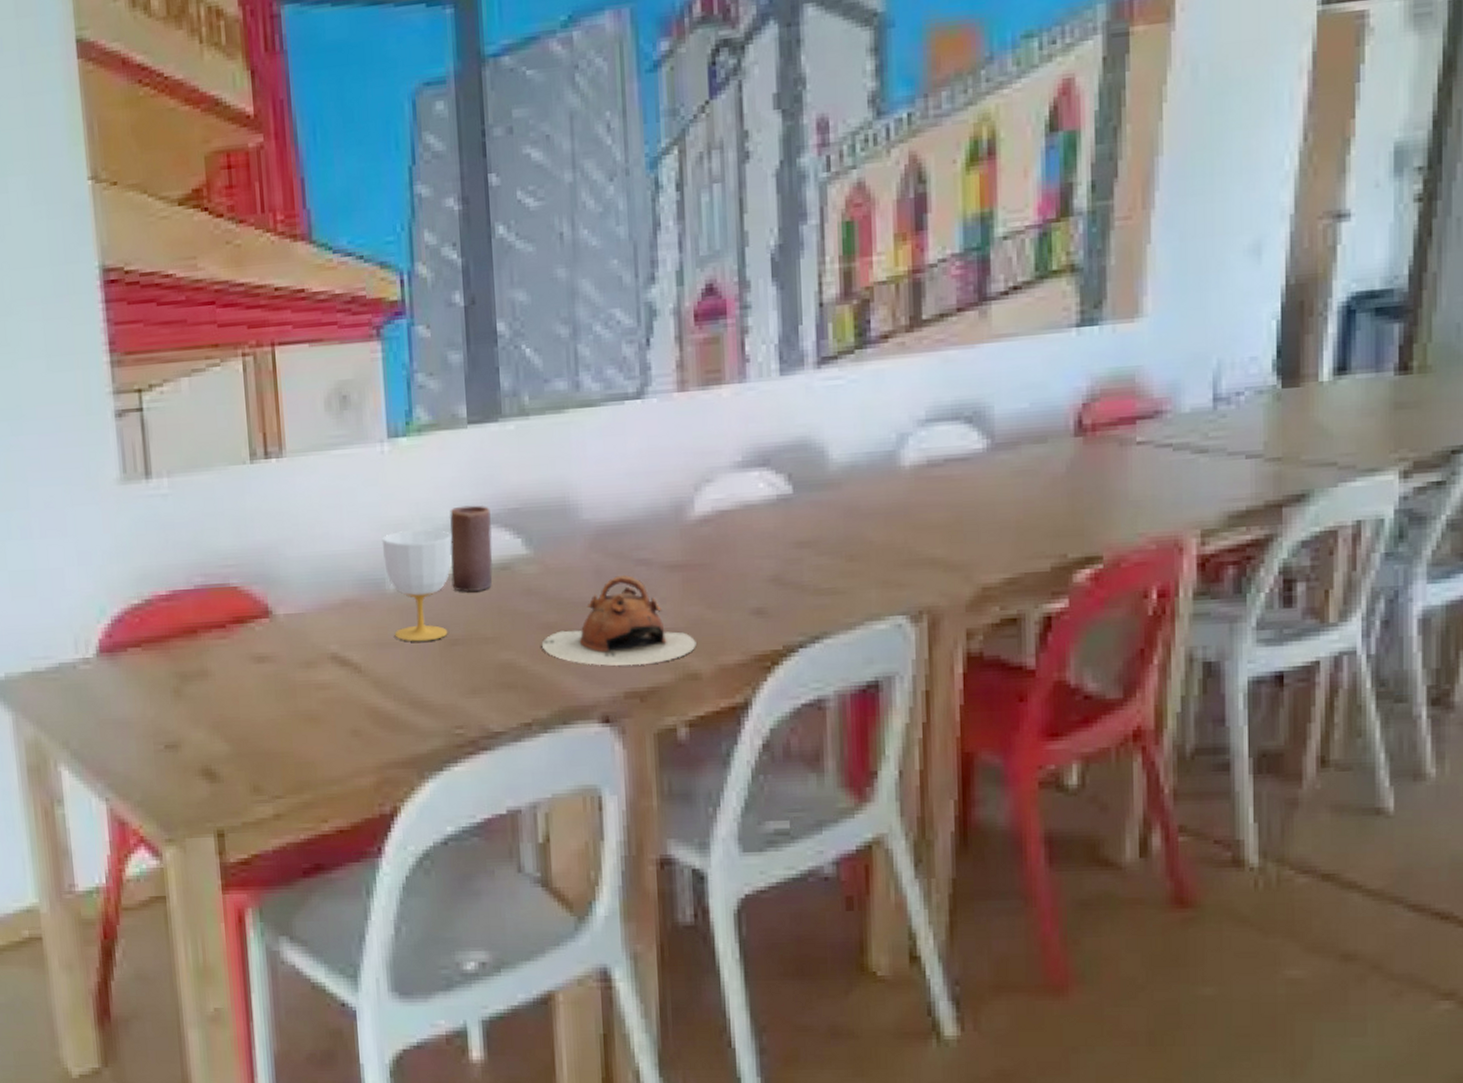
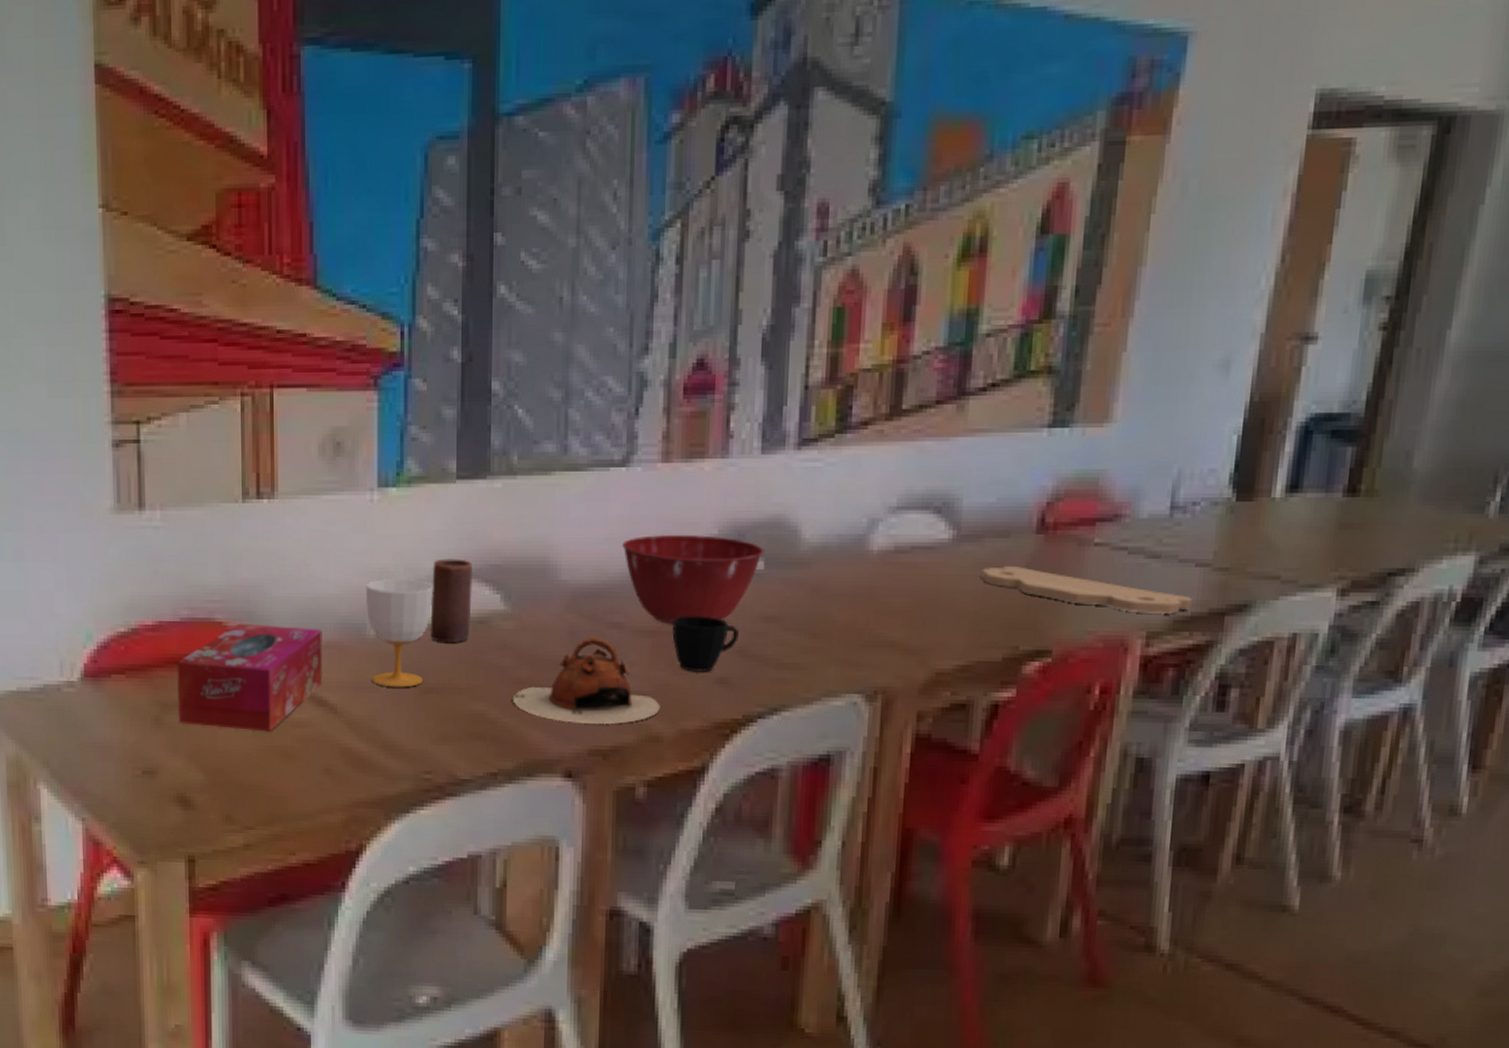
tissue box: none [193,586,344,697] -> present [177,623,322,732]
mixing bowl: none [643,463,791,558] -> present [622,534,764,625]
cup: none [702,546,772,604] -> present [672,616,739,672]
cutting board: none [1021,471,1246,511] -> present [981,566,1192,614]

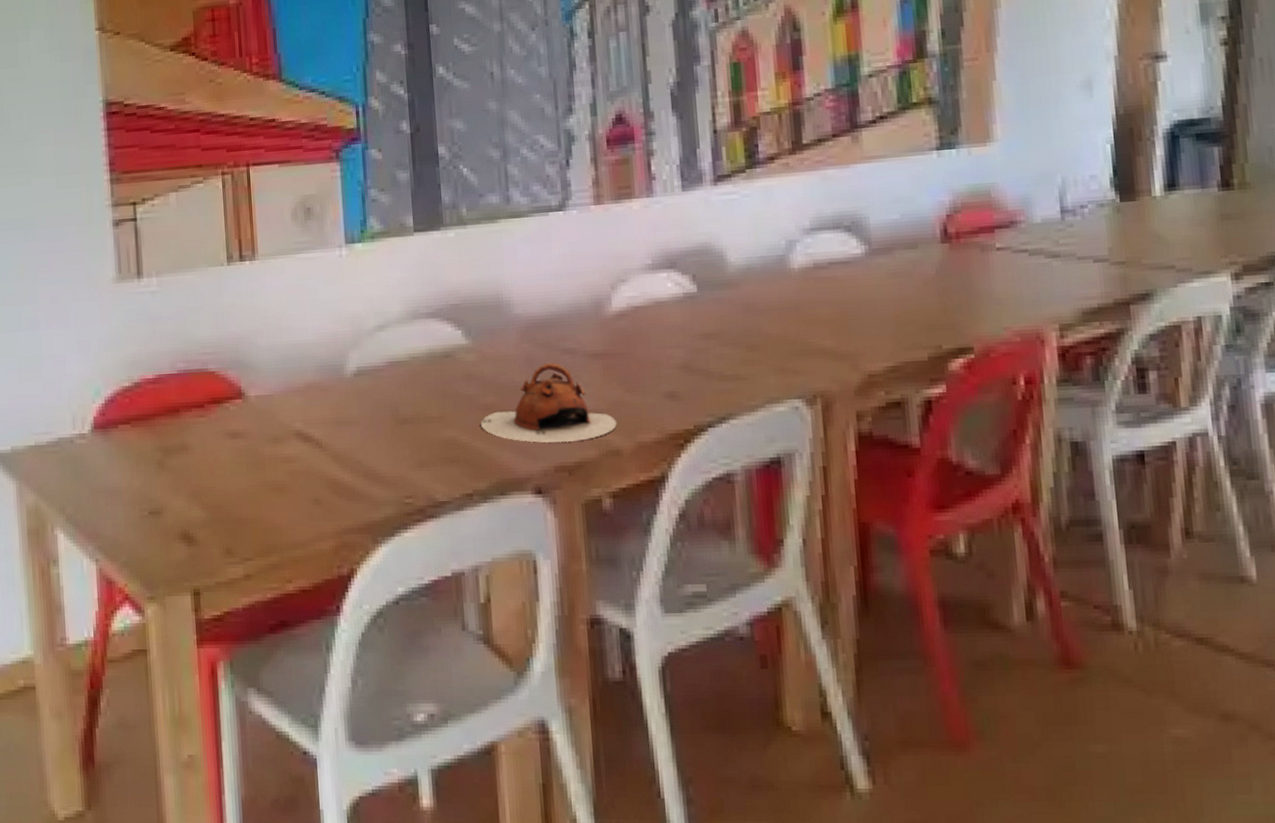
tissue box: present [177,623,322,732] -> none [176,371,307,469]
cup: present [365,579,433,688] -> none [340,322,401,421]
candle: present [430,559,473,642] -> none [398,301,437,377]
mixing bowl: present [622,534,764,625] -> none [567,265,695,347]
cup: present [672,616,739,672] -> none [619,337,682,389]
cutting board: present [981,566,1192,614] -> none [896,273,1097,308]

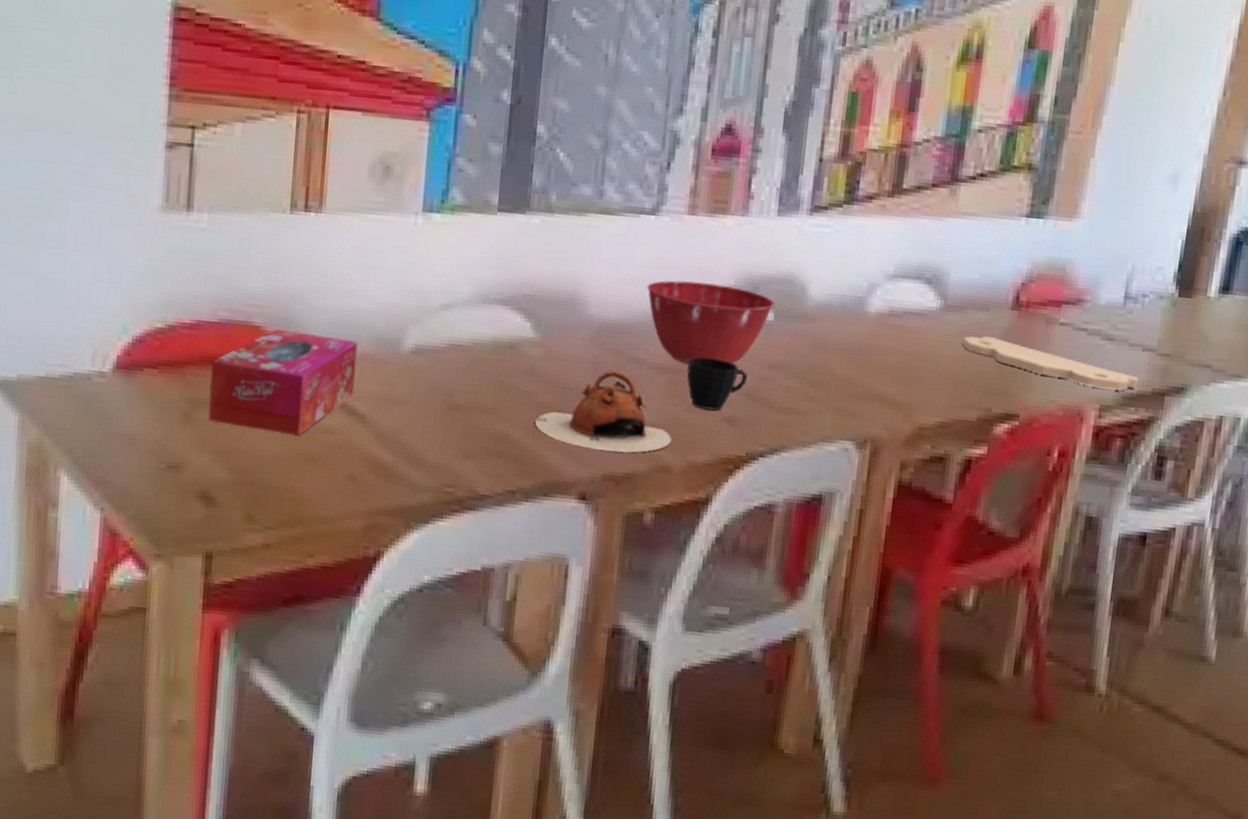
tissue box: none [176,371,307,469] -> present [207,329,358,436]
mixing bowl: none [567,265,695,347] -> present [647,280,775,365]
cup: none [619,337,682,389] -> present [687,357,747,410]
cutting board: none [896,273,1097,308] -> present [962,336,1139,391]

